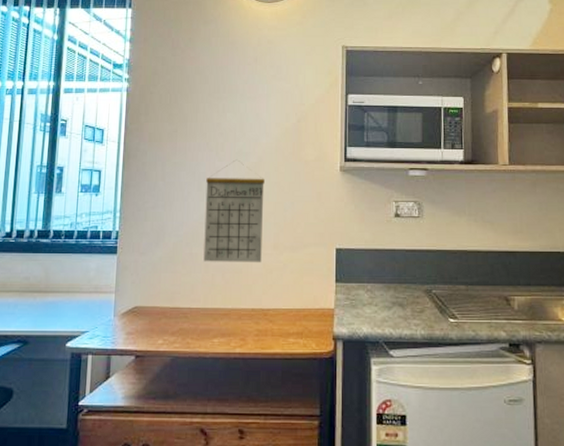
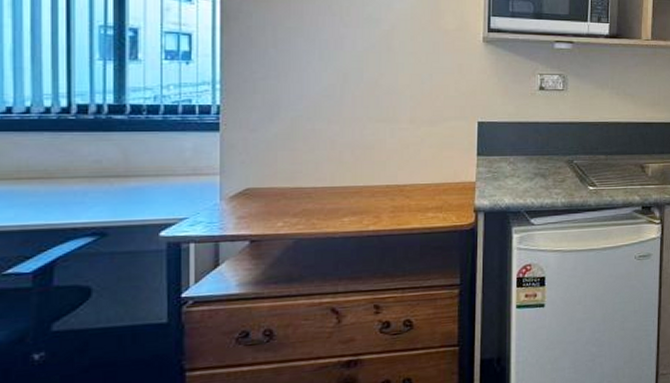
calendar: present [203,161,265,262] -> none [329,27,399,138]

